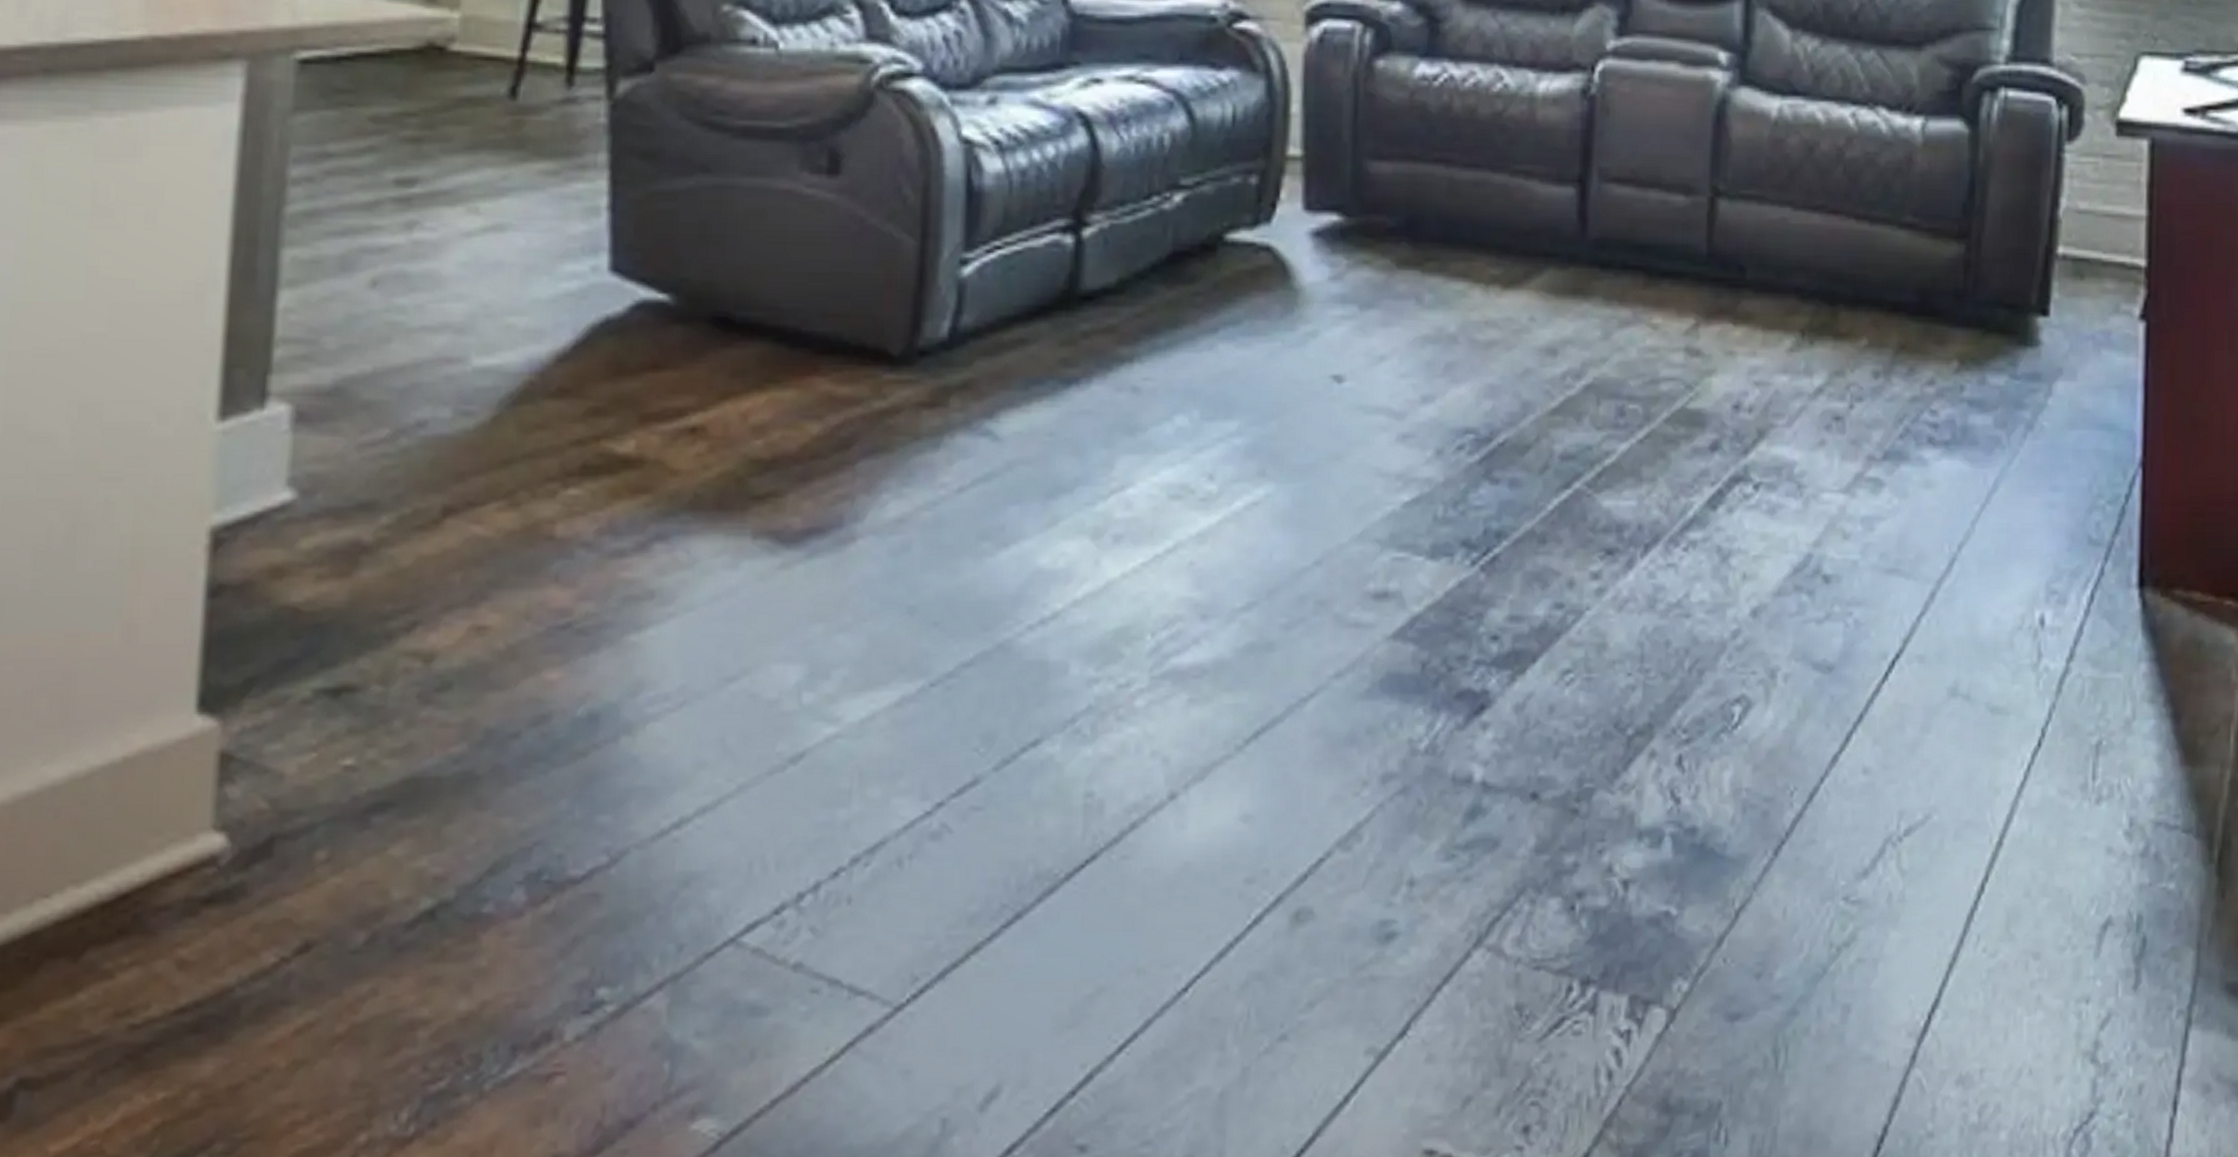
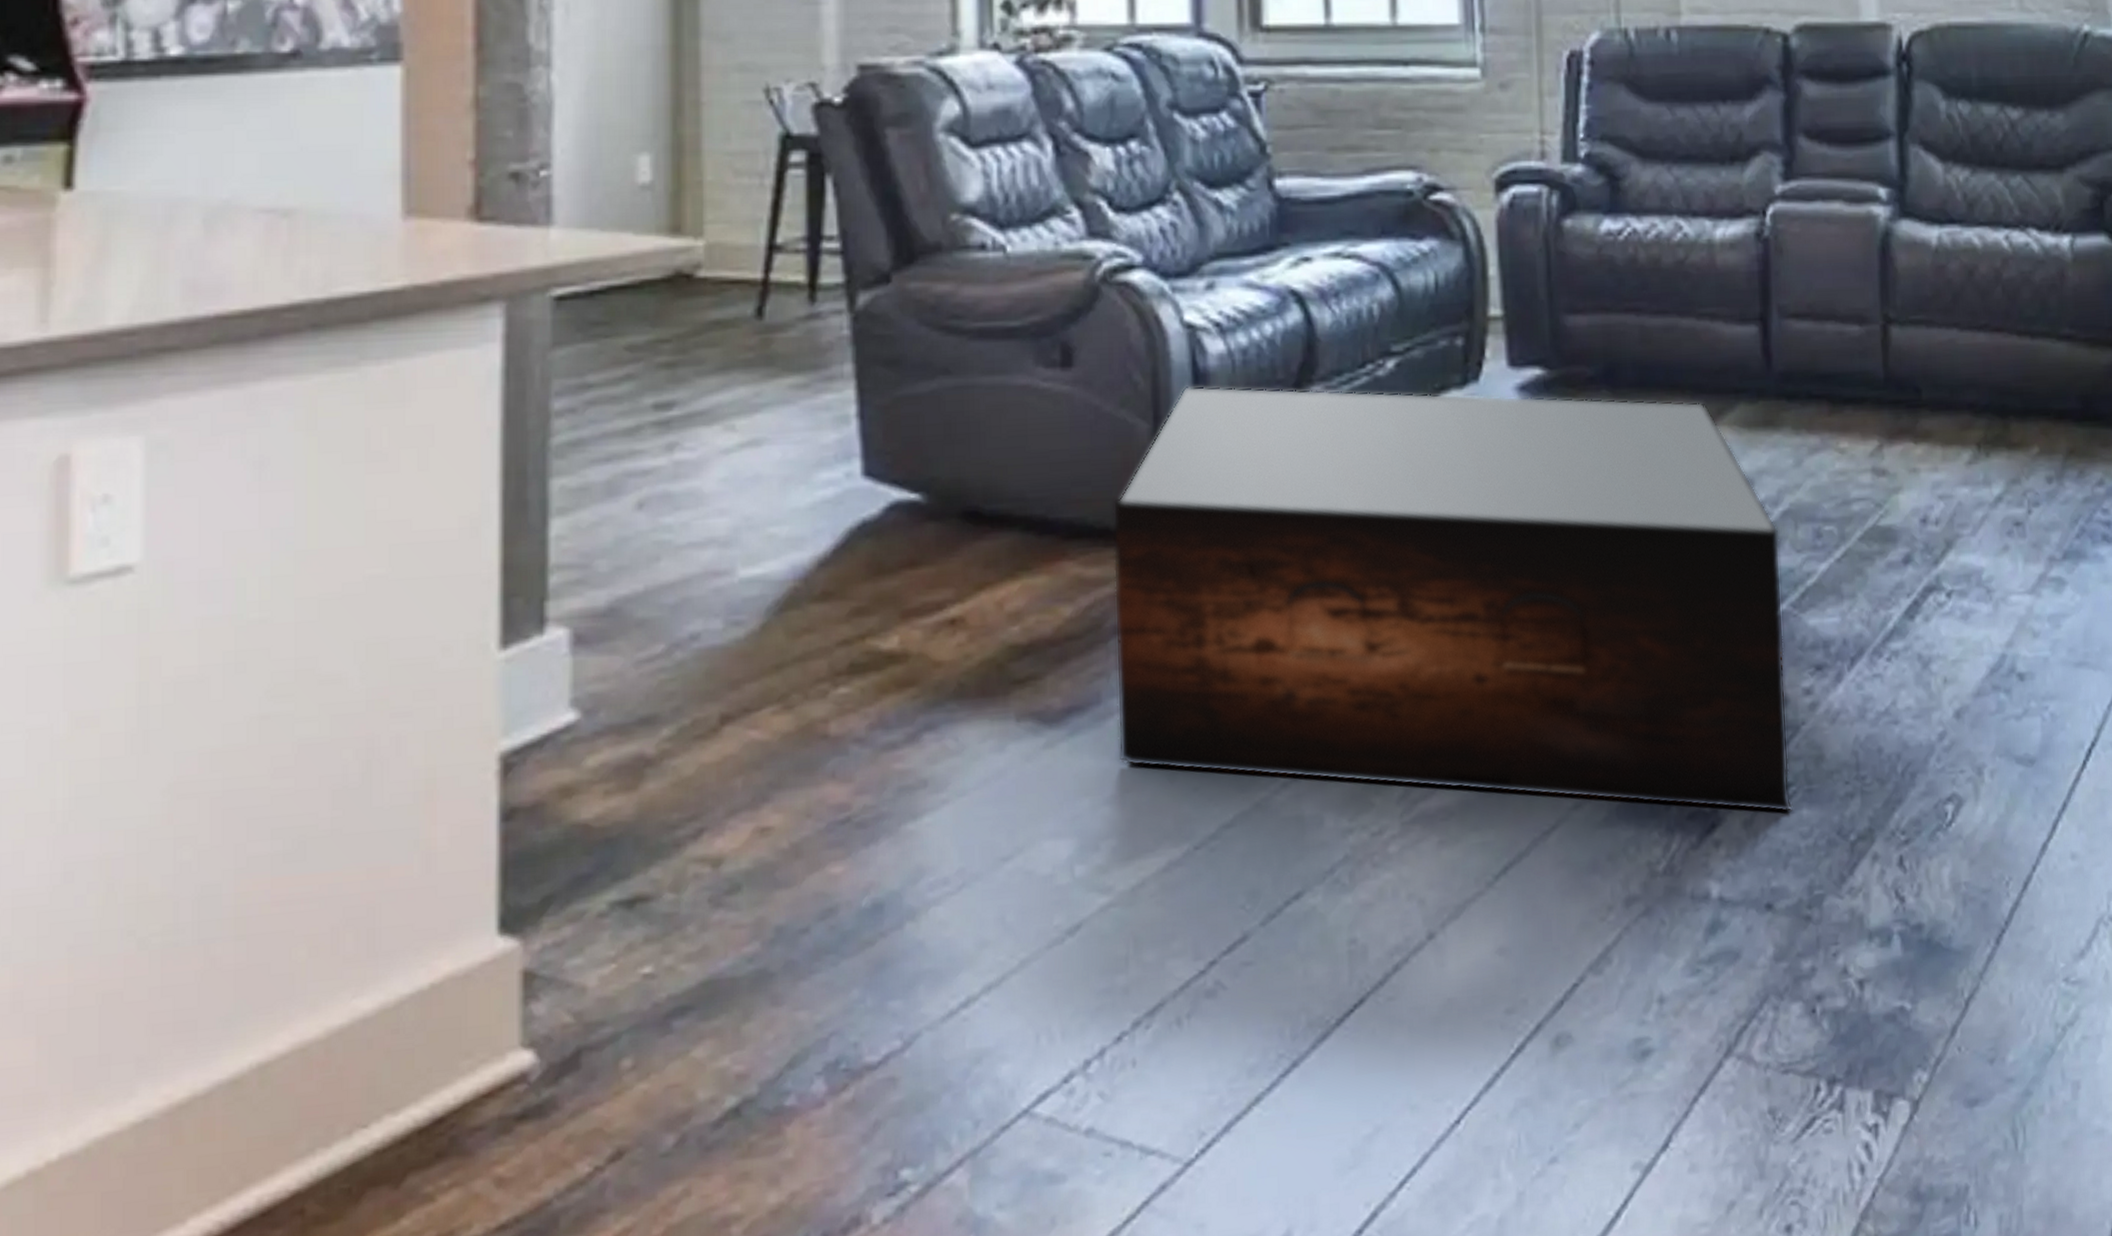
coffee table: none [857,205,1579,701] -> present [1113,386,1794,813]

